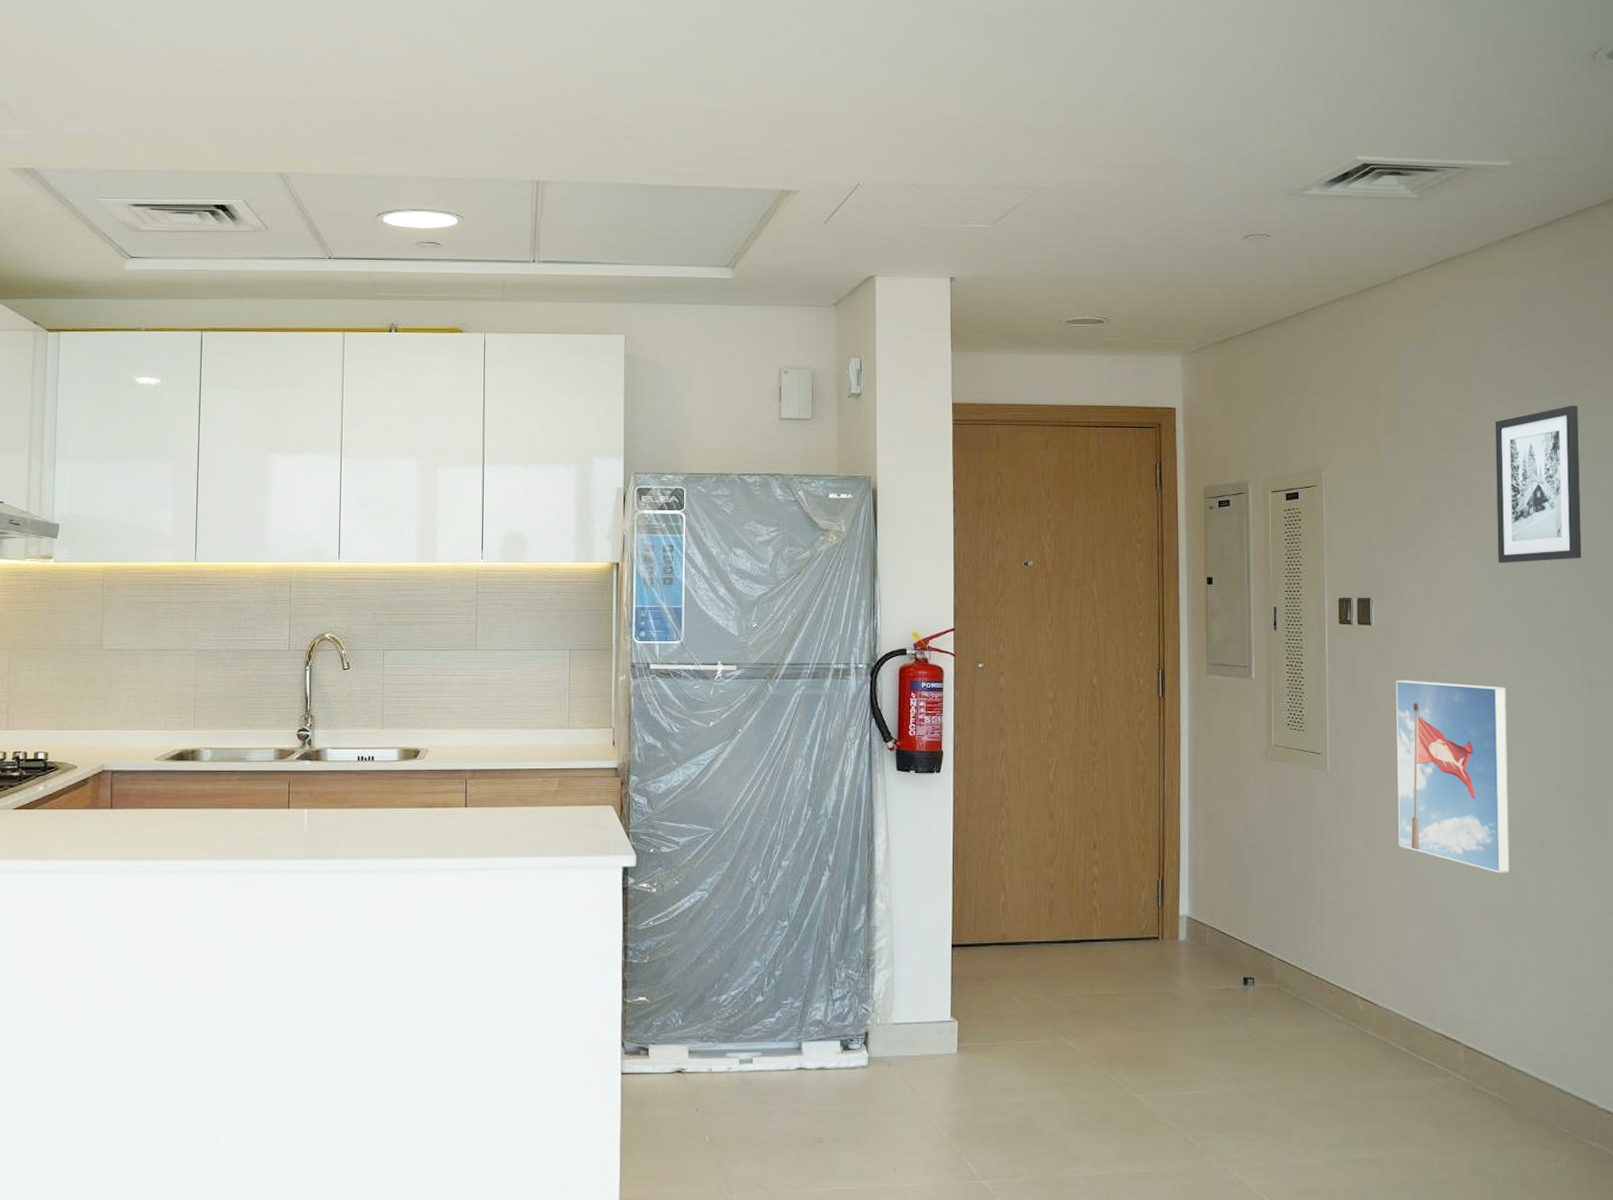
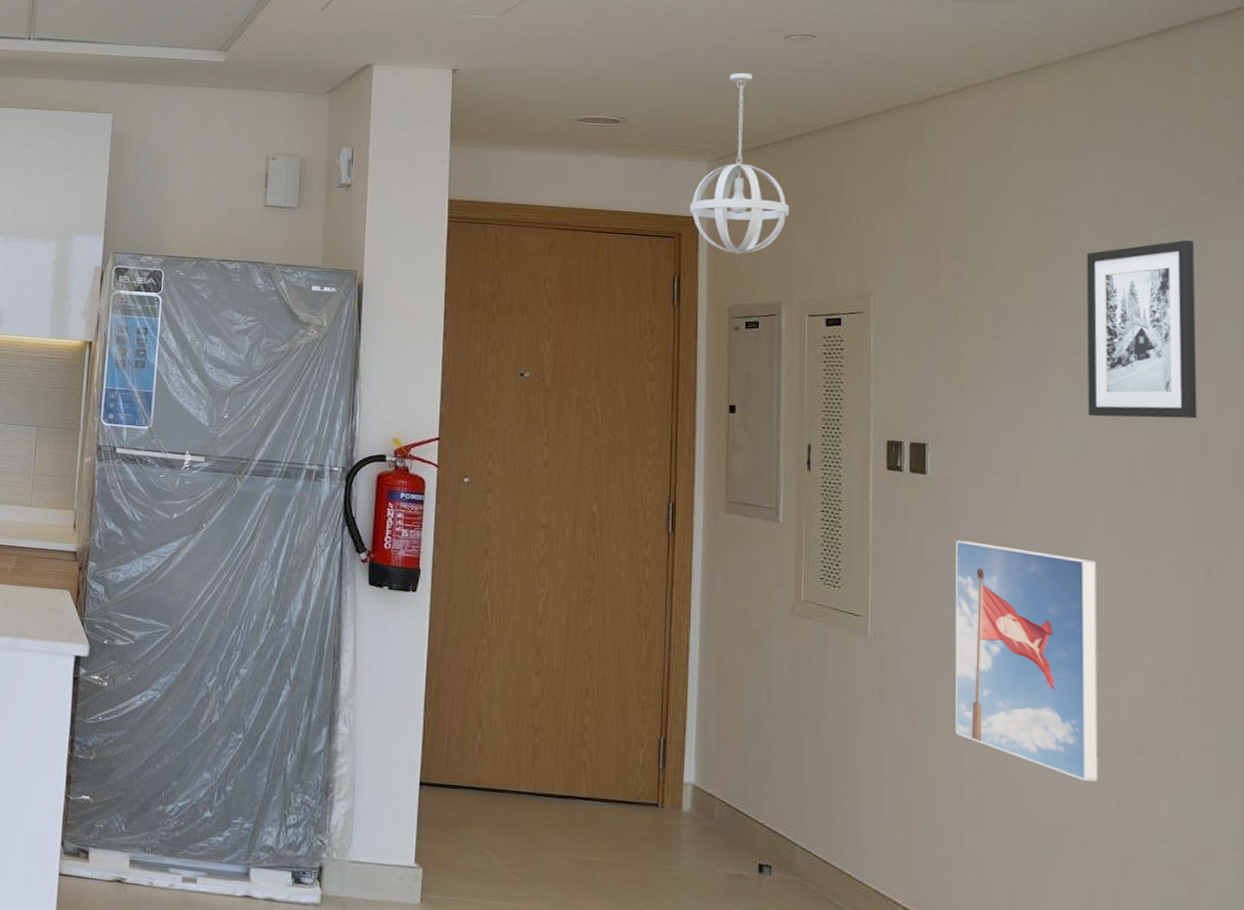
pendant light: none [1168,271,1252,440] -> present [690,72,789,255]

